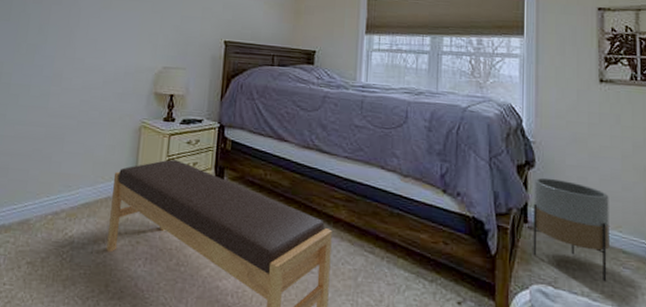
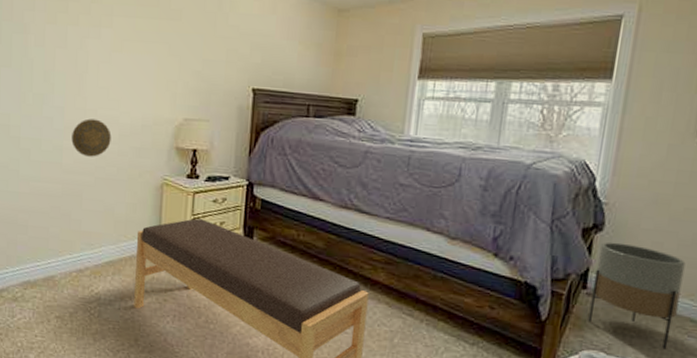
decorative plate: none [58,66,96,102] -> present [71,118,112,157]

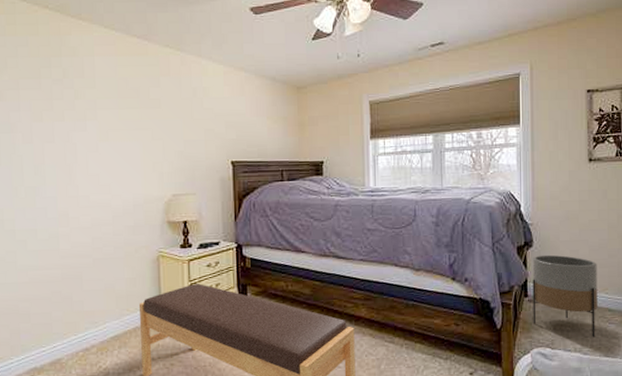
decorative plate: present [71,118,112,157] -> none [66,204,106,240]

